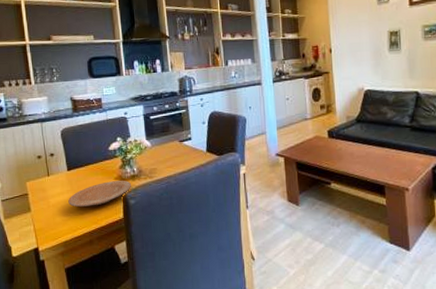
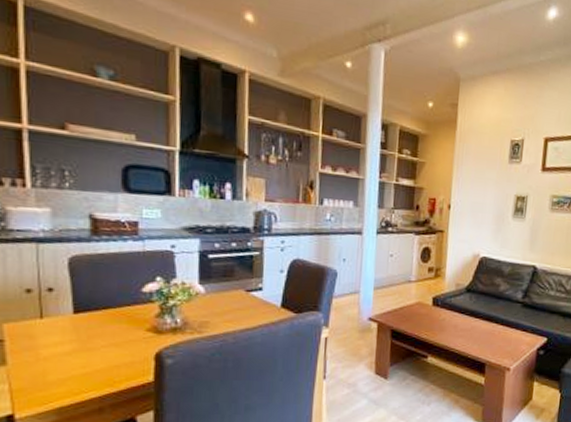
plate: present [68,180,132,207] -> none [70,332,172,364]

